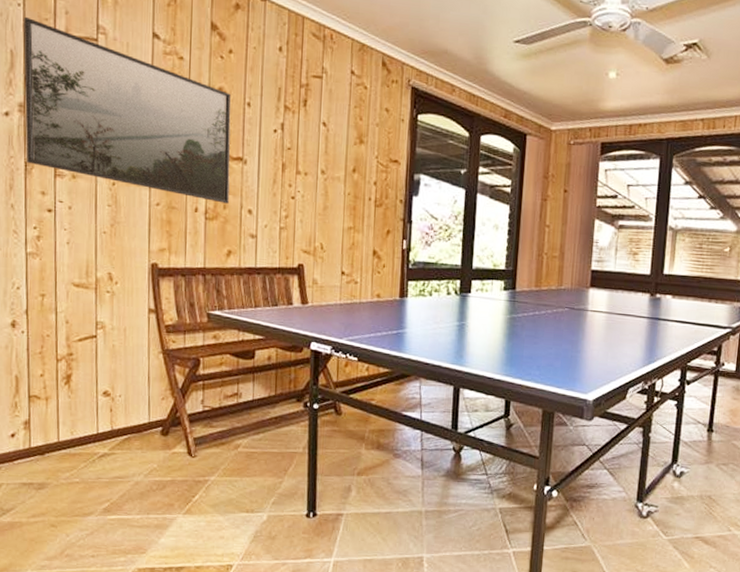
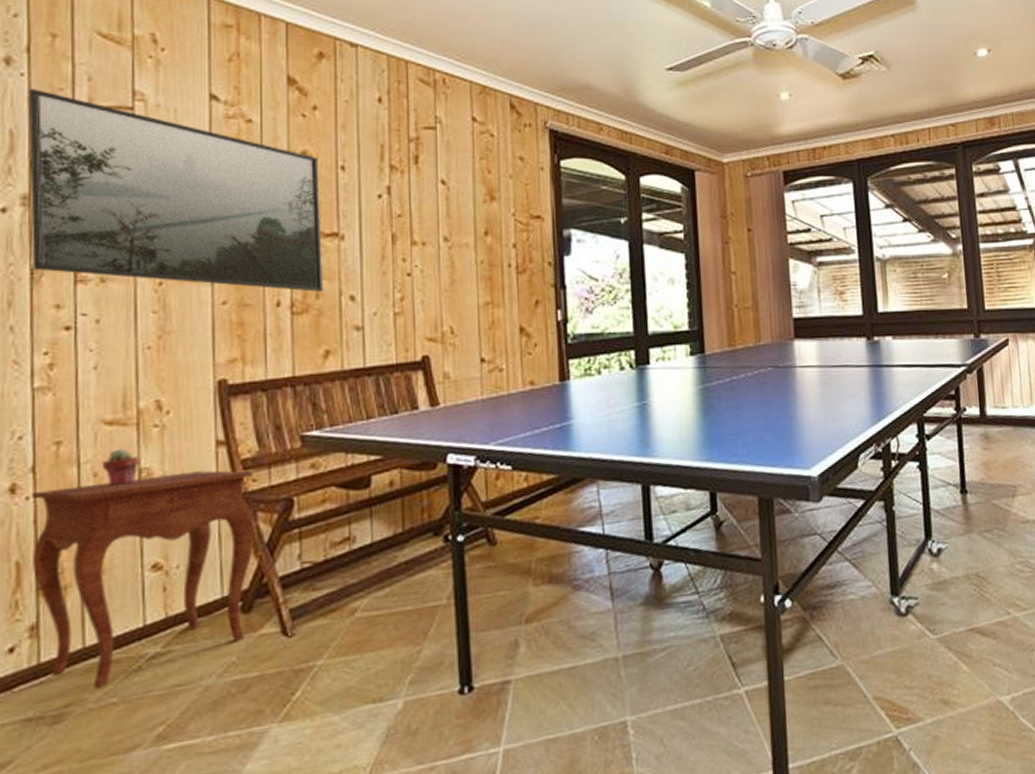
side table: none [25,328,173,471] -> present [30,470,255,690]
potted succulent: none [71,305,97,332] -> present [101,449,140,486]

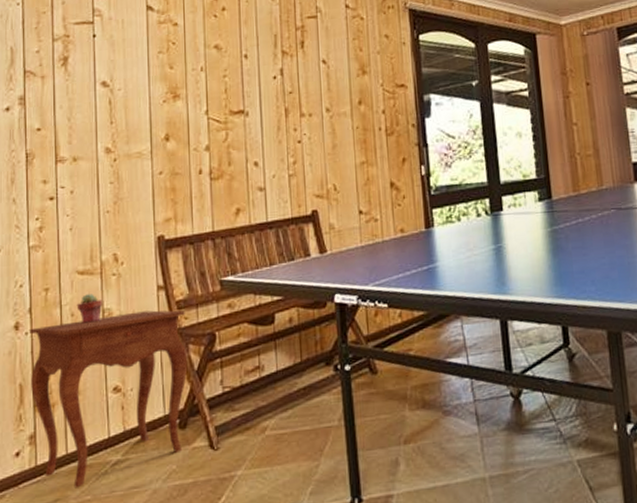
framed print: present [28,88,323,292] -> none [23,13,233,161]

